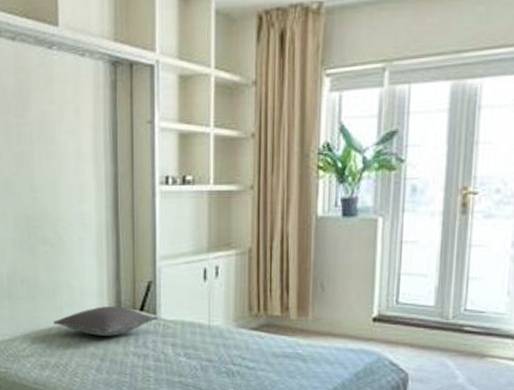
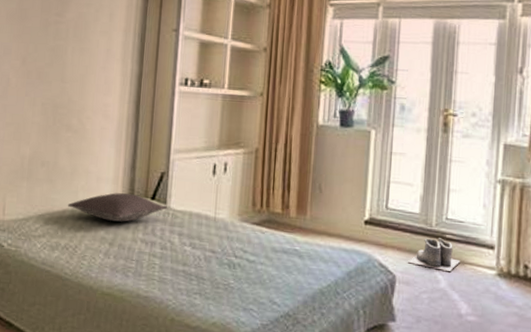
boots: none [422,331,481,366] -> present [408,238,461,271]

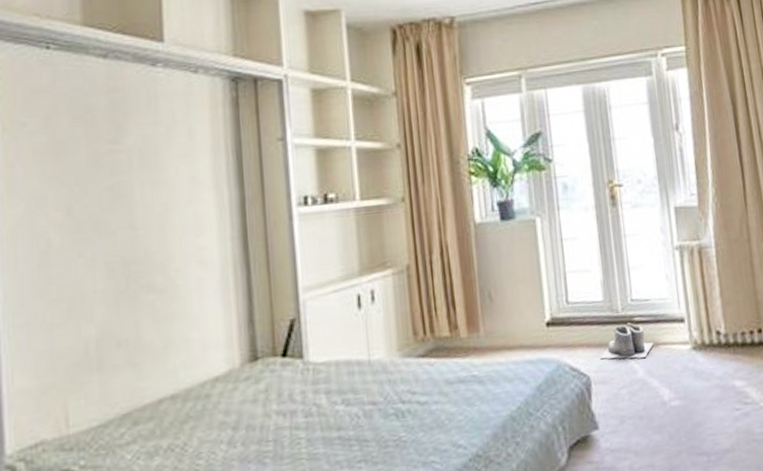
pillow: present [68,193,167,222] -> none [165,355,305,399]

